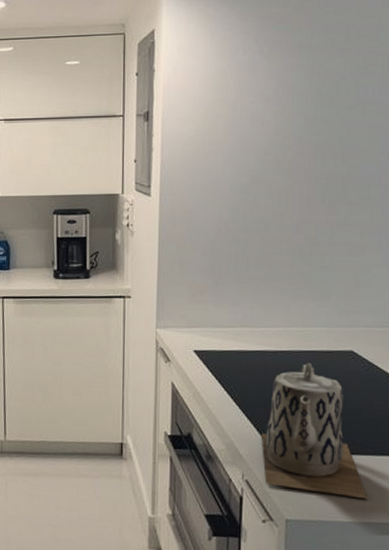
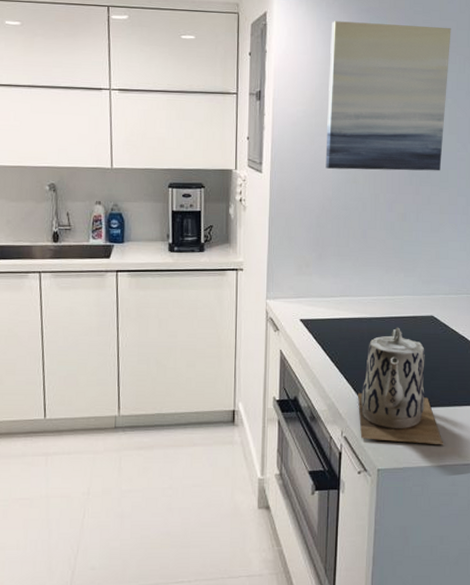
wall art: none [221,25,372,190] -> present [325,21,451,171]

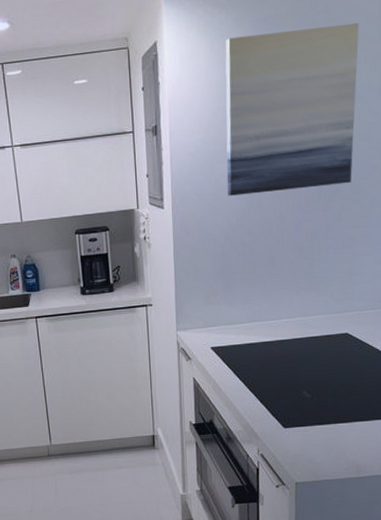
teapot: present [357,327,443,445] -> none [272,347,362,458]

